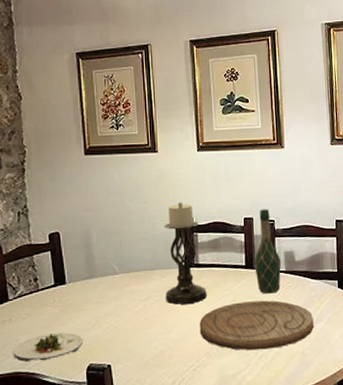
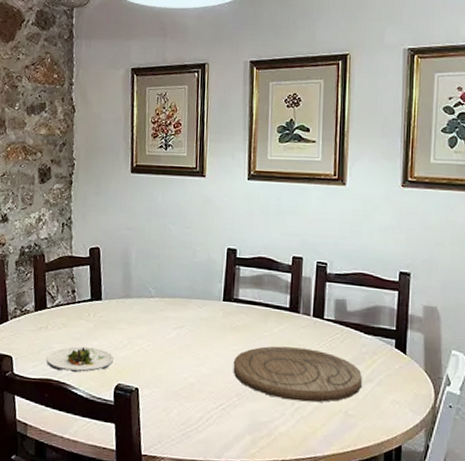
candle holder: present [164,202,207,305] -> none [200,231,244,340]
wine bottle: present [254,209,282,294] -> none [299,249,331,343]

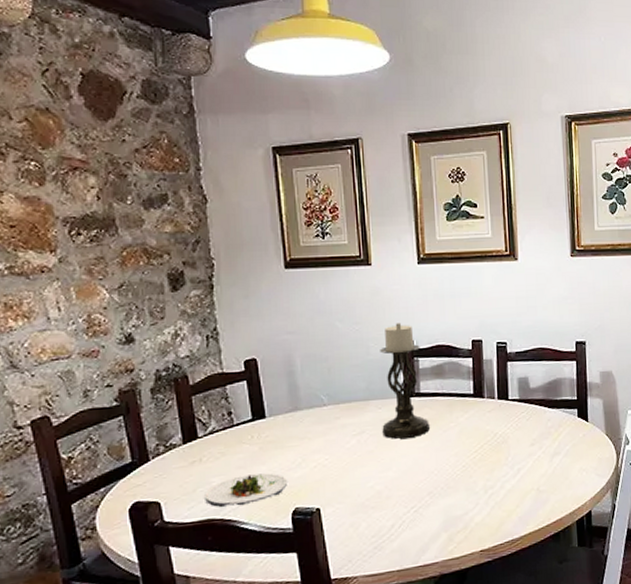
candle holder: none [200,231,244,340] -> present [380,322,430,439]
cutting board: present [233,346,362,402] -> none [421,432,550,489]

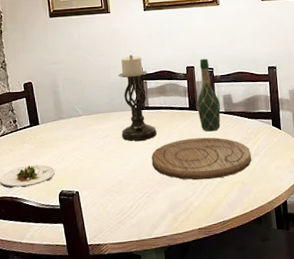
cutting board: none [421,432,550,489] -> present [151,137,251,180]
wine bottle: none [483,329,515,425] -> present [196,58,221,132]

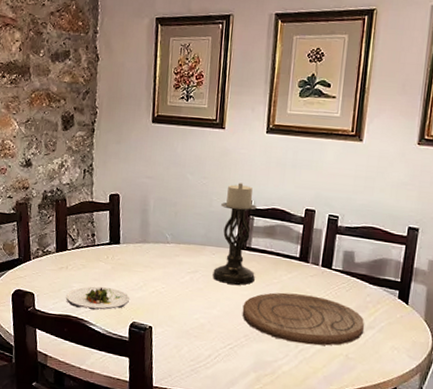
wine bottle: present [196,58,221,132] -> none [308,203,339,291]

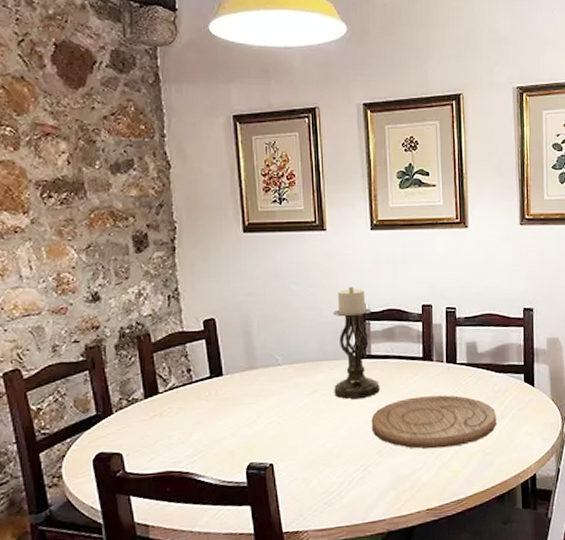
salad plate: present [66,286,129,310] -> none [164,428,242,460]

